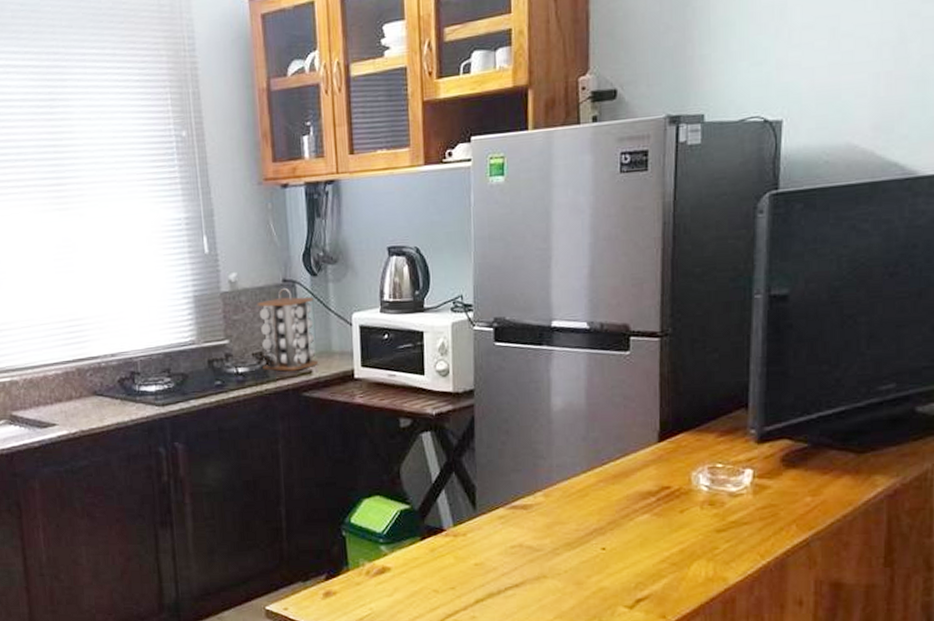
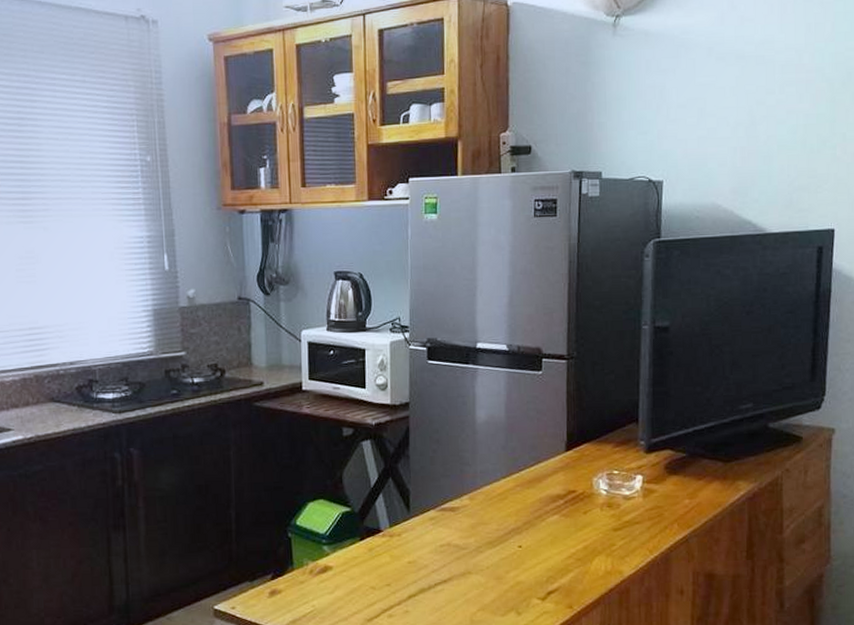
spice rack: present [257,287,318,372] -> none [213,304,269,383]

